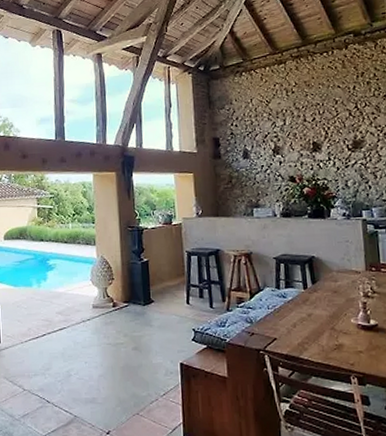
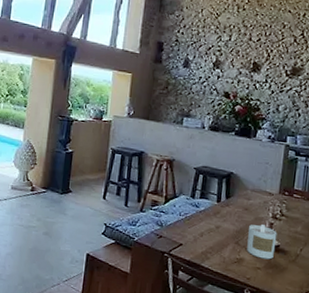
candle: none [342,305,374,341] -> present [247,225,277,260]

